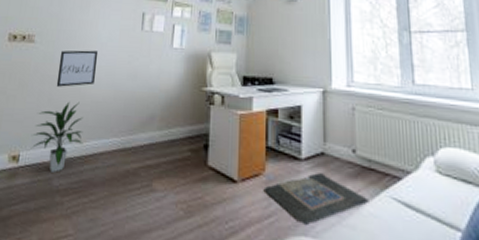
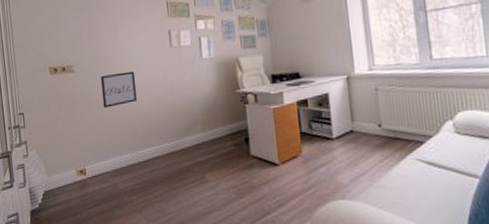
indoor plant: present [32,101,84,173] -> none [92,118,139,179]
rug: present [263,173,369,226] -> none [302,148,397,192]

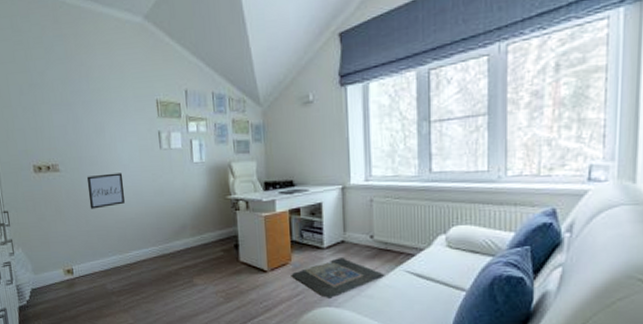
rug: none [302,148,397,192] -> present [291,258,385,300]

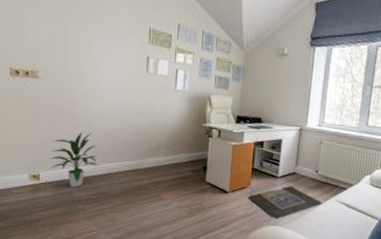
indoor plant: none [79,220,126,279] -> present [49,131,99,187]
wall art: present [86,173,125,209] -> none [67,87,106,120]

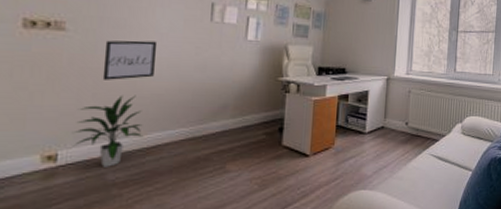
wall art: none [67,87,106,120] -> present [102,40,158,80]
rug: present [248,186,322,220] -> none [332,142,414,183]

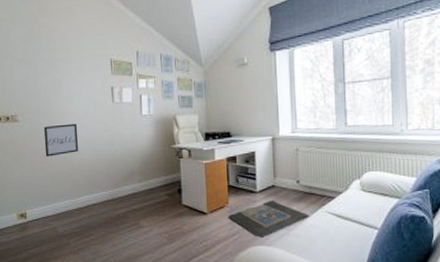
indoor plant: present [73,95,144,167] -> none [33,167,78,223]
rug: none [332,142,414,183] -> present [228,201,310,239]

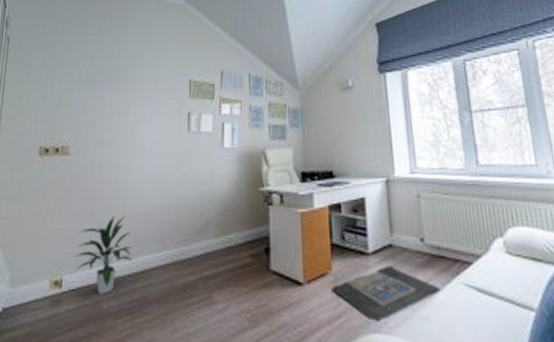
indoor plant: none [33,167,78,223] -> present [75,215,133,294]
wall art: present [43,123,79,157] -> none [97,158,142,201]

